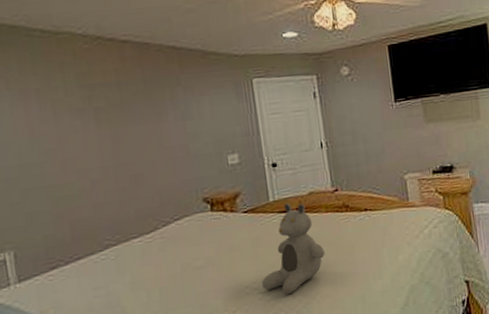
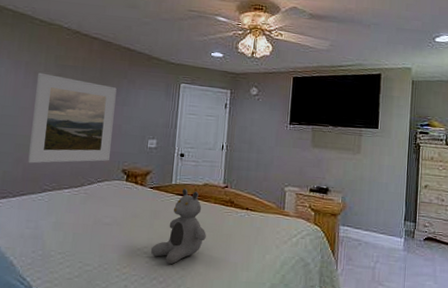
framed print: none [56,99,184,218] -> present [28,72,117,164]

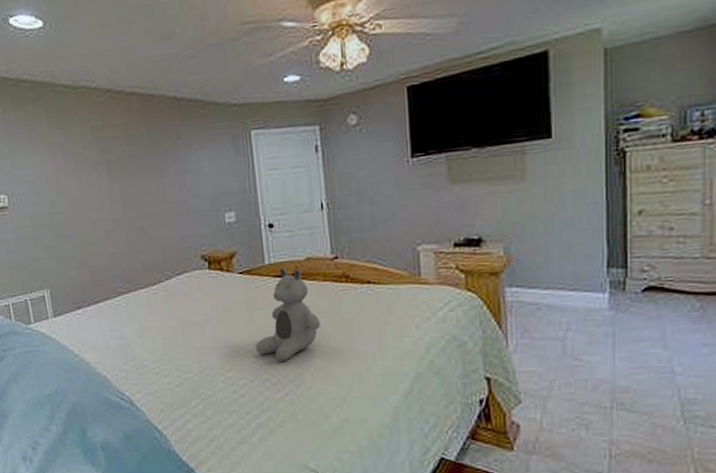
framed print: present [28,72,117,164] -> none [76,152,184,265]

